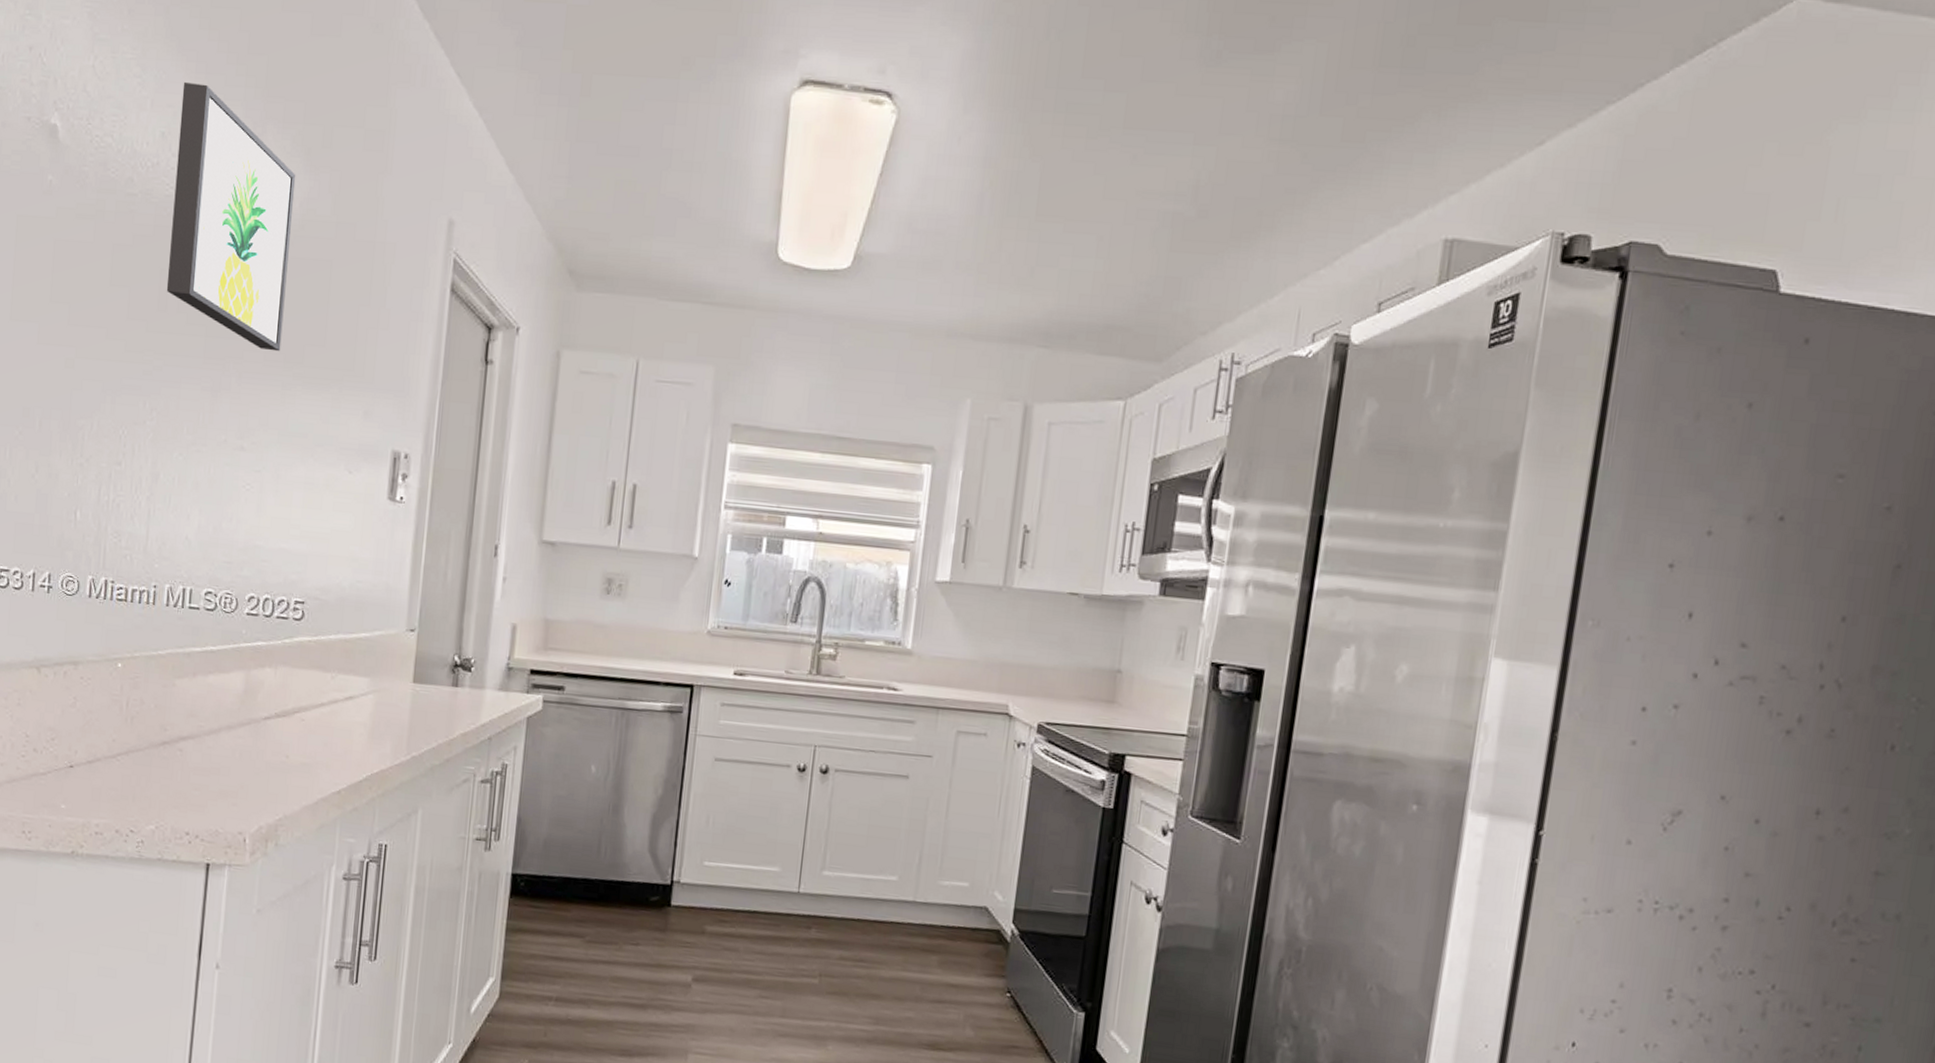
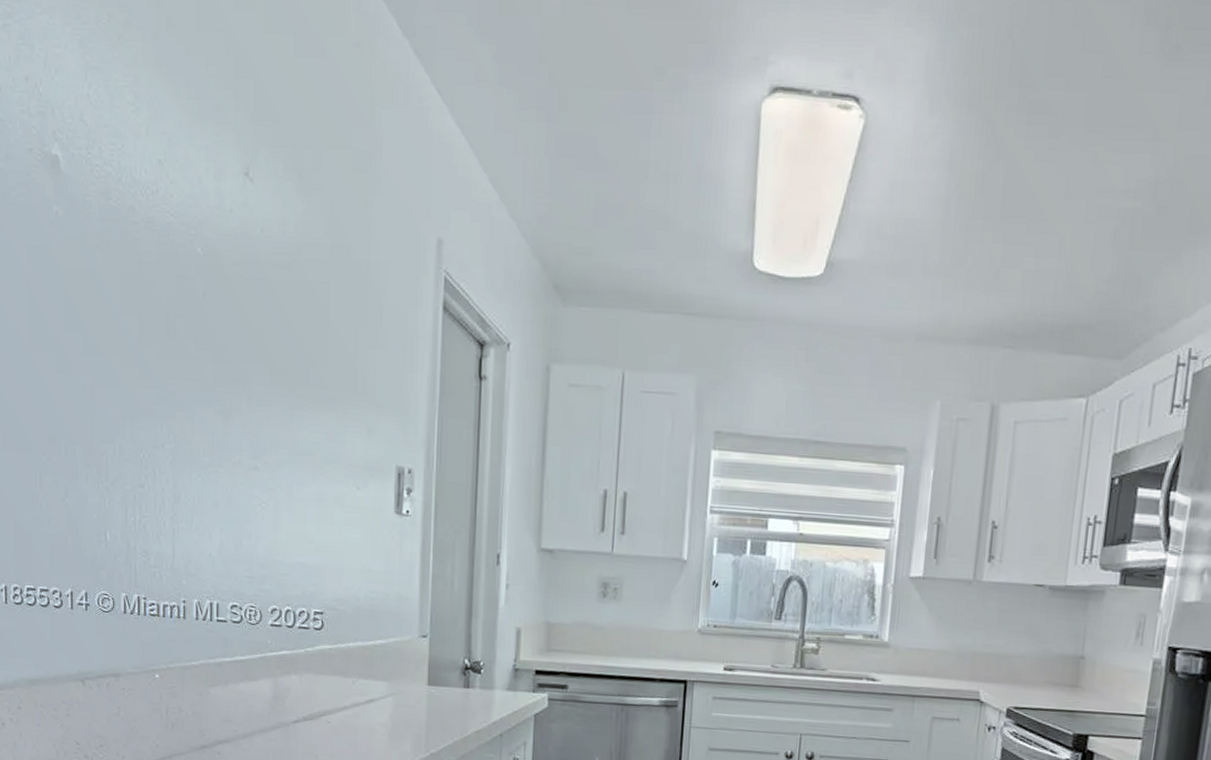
wall art: present [166,81,296,352] -> none [174,108,290,374]

